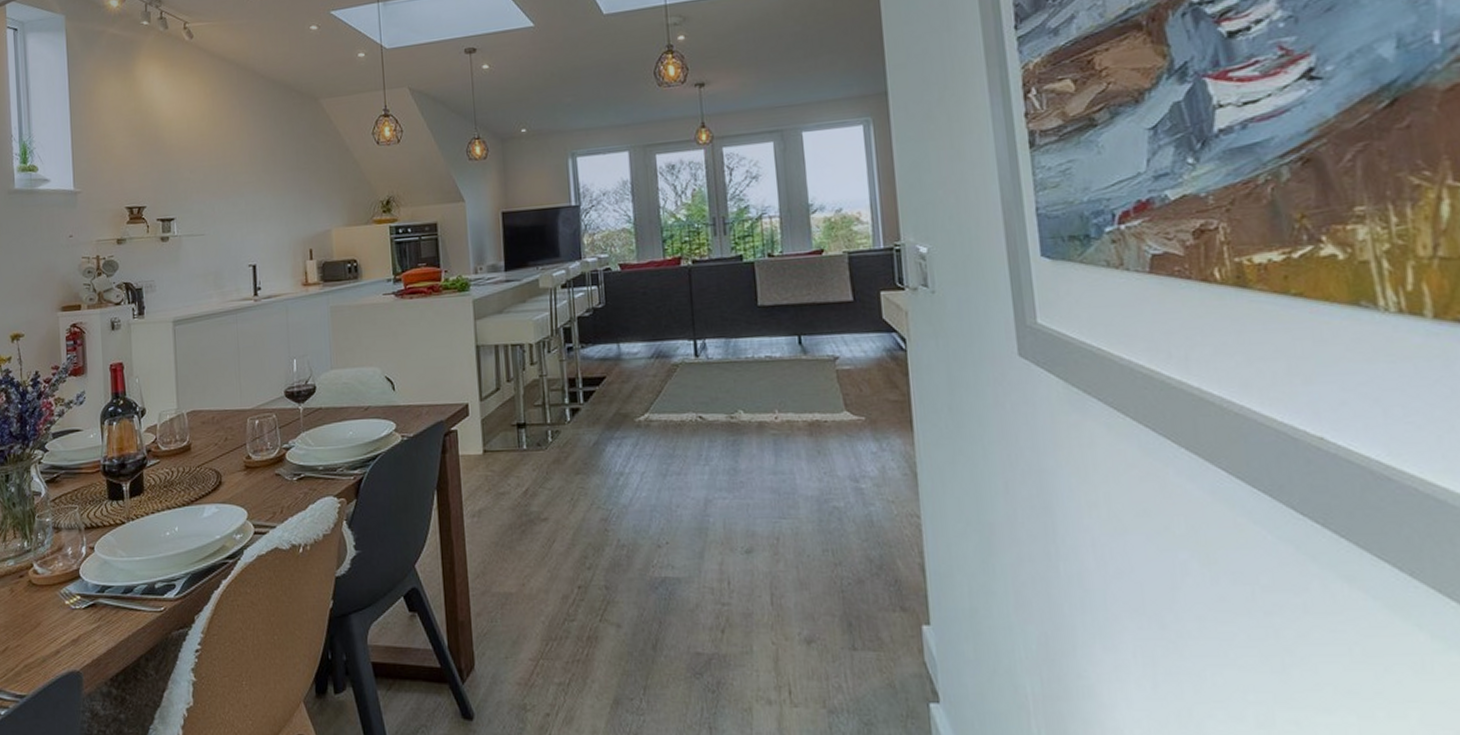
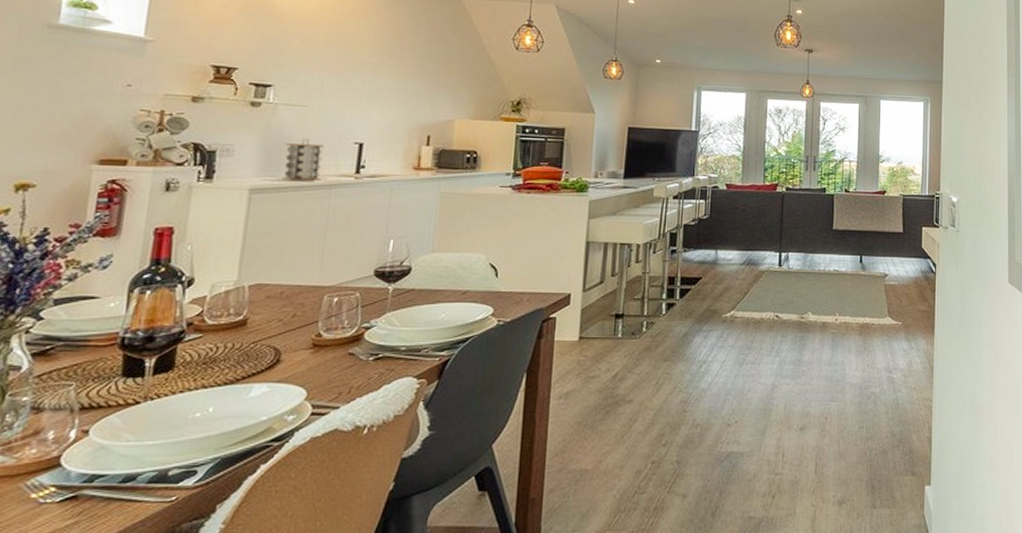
spice rack: none [193,265,227,310] -> present [282,137,325,182]

